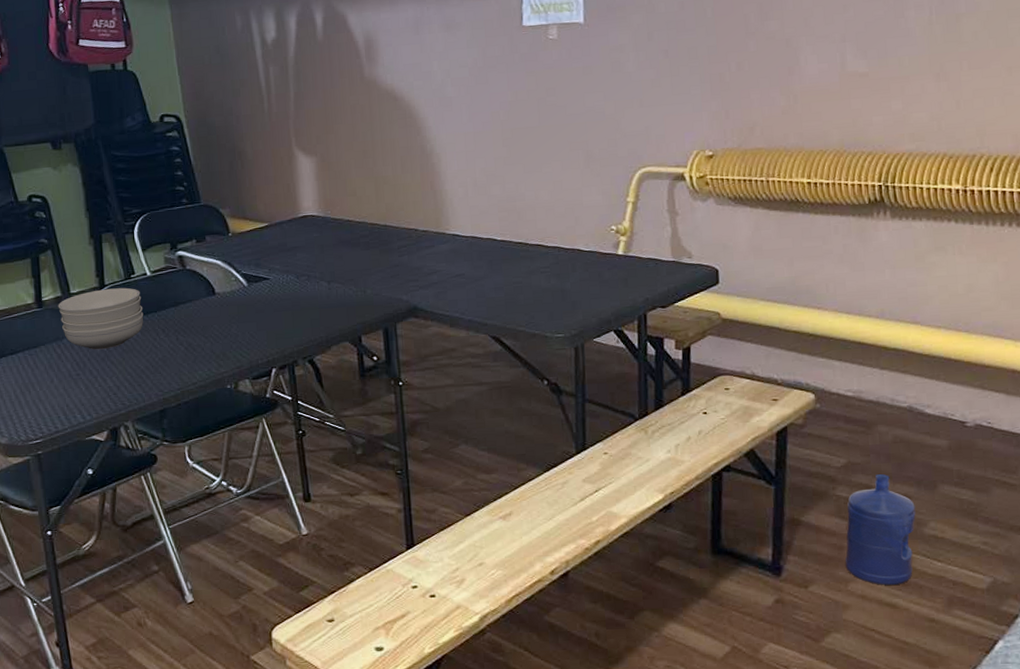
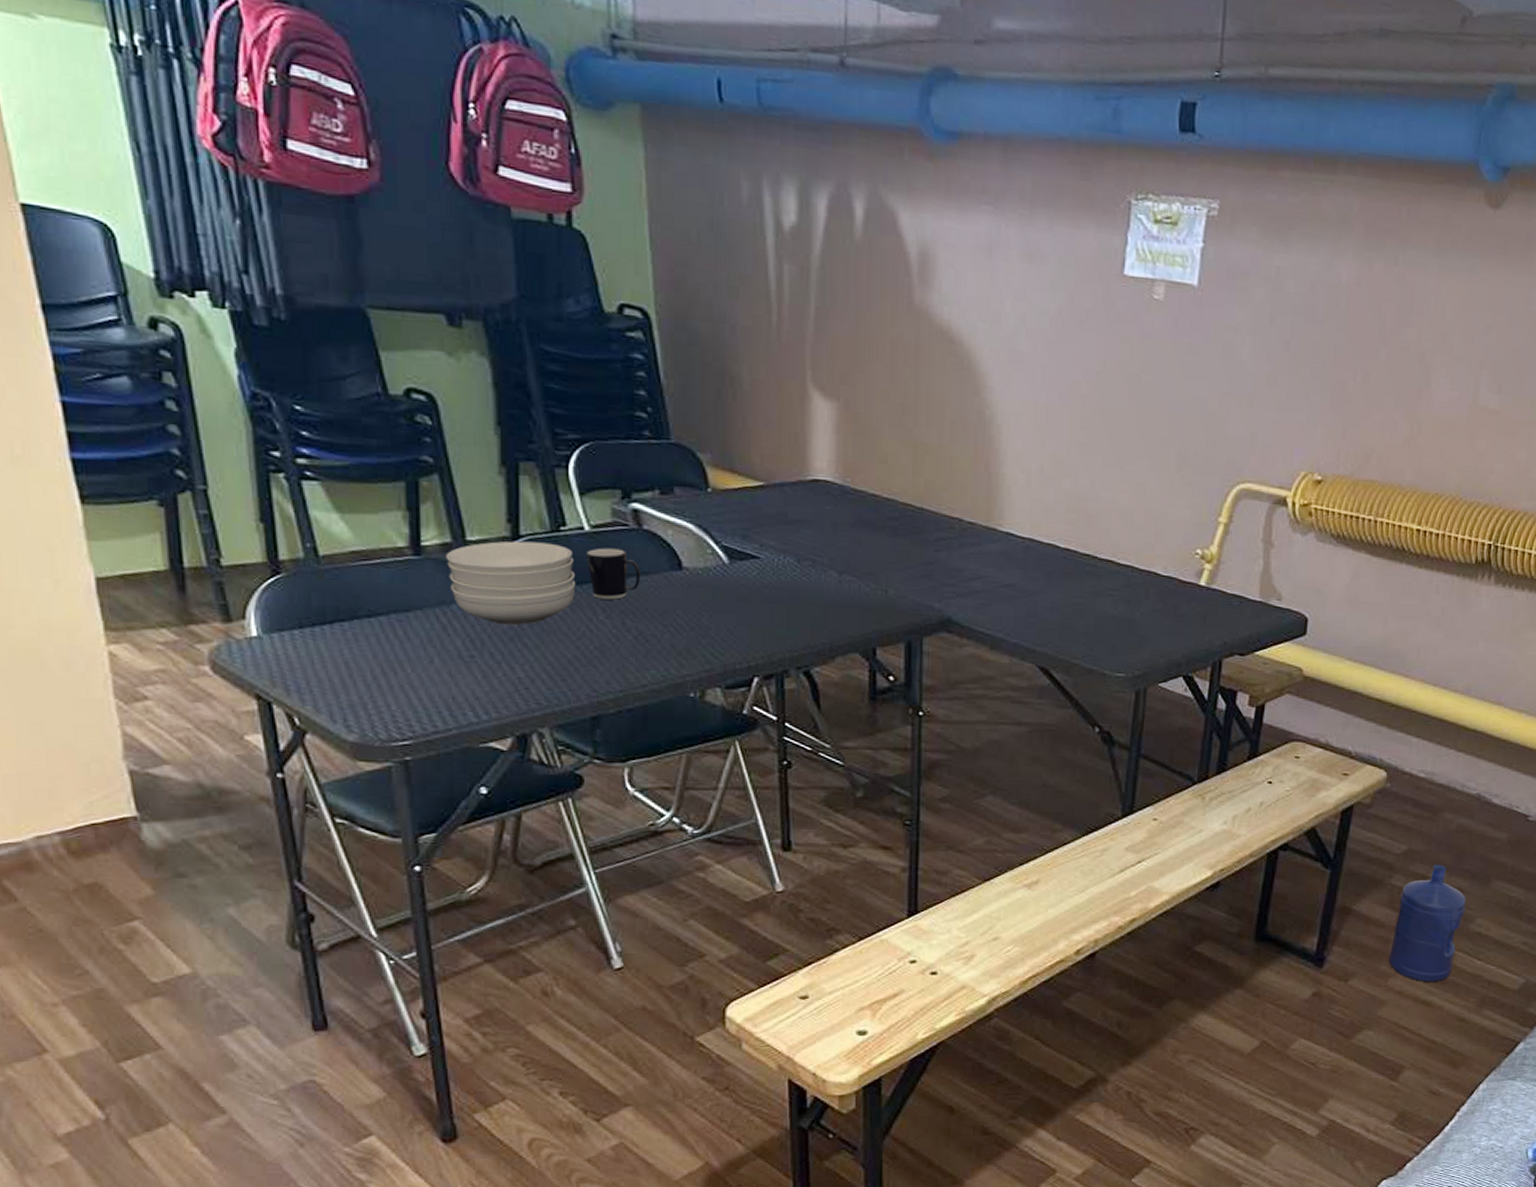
mug: none [149,285,187,323] -> present [586,547,641,600]

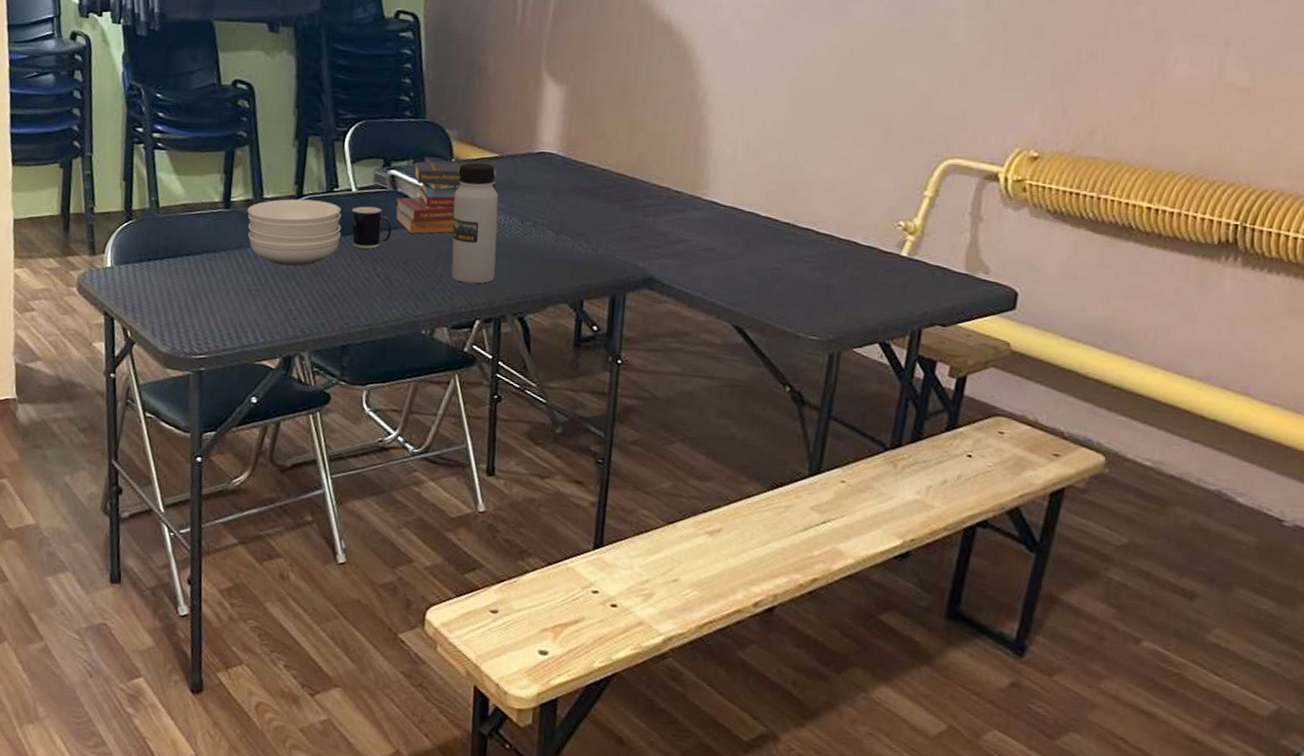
books: none [643,492,770,580] -> present [396,161,499,234]
water bottle: none [714,492,773,636] -> present [451,162,499,284]
water jug: present [1388,864,1466,983] -> none [1102,561,1201,693]

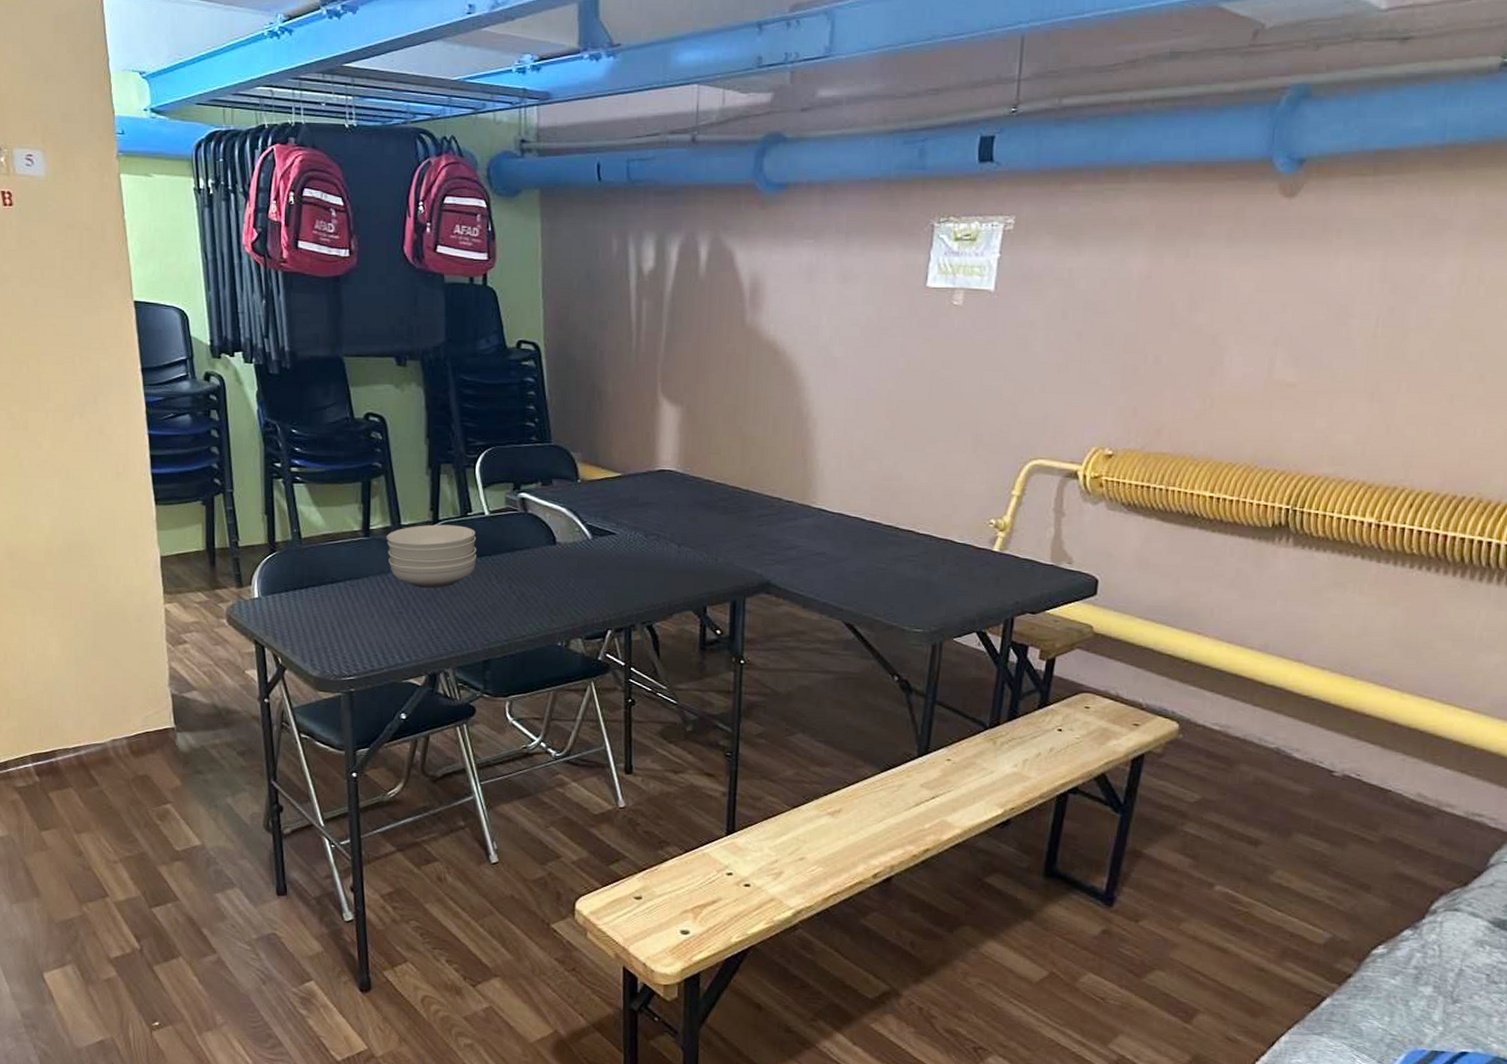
mug: present [351,206,392,249] -> none [485,528,525,569]
books: present [396,161,499,234] -> none [527,482,624,552]
water bottle: present [451,162,499,284] -> none [581,482,624,597]

